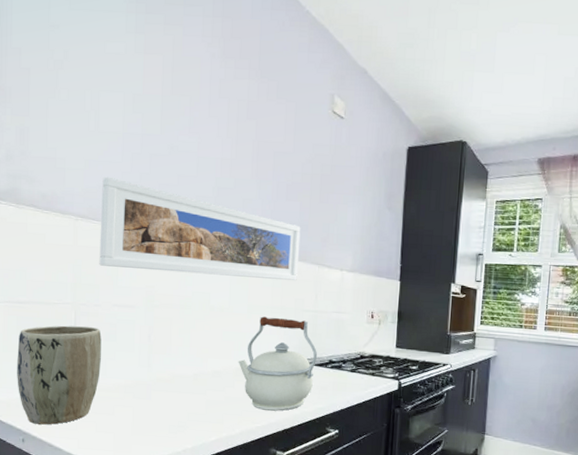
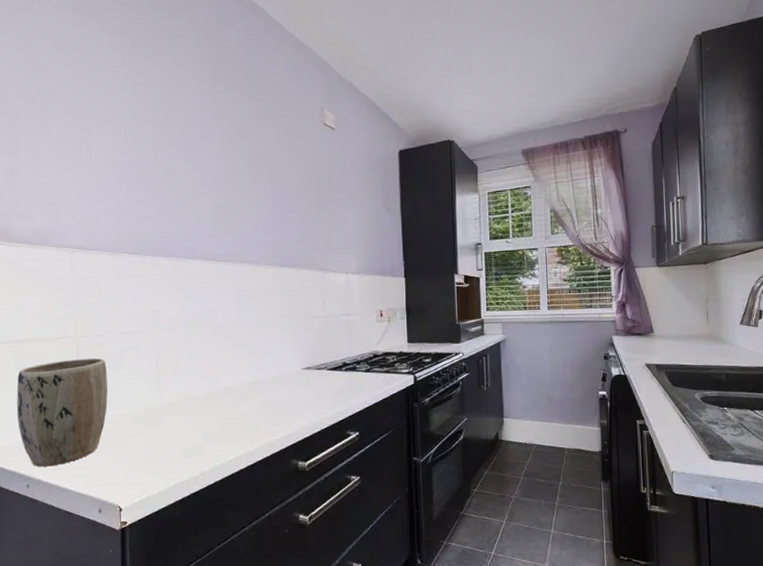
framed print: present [99,176,301,282] -> none [98,206,304,295]
kettle: present [238,316,318,411] -> none [251,326,331,422]

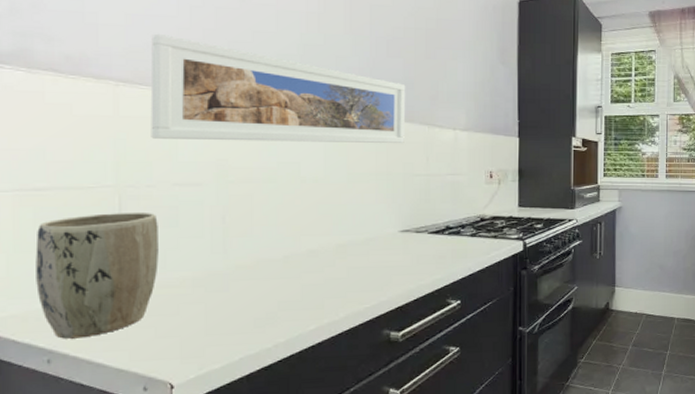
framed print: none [98,206,304,295] -> present [150,33,406,144]

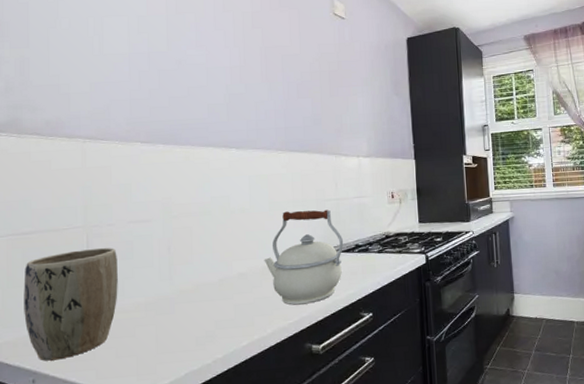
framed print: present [150,33,406,144] -> none [110,96,316,184]
kettle: none [338,184,433,288] -> present [264,209,344,305]

